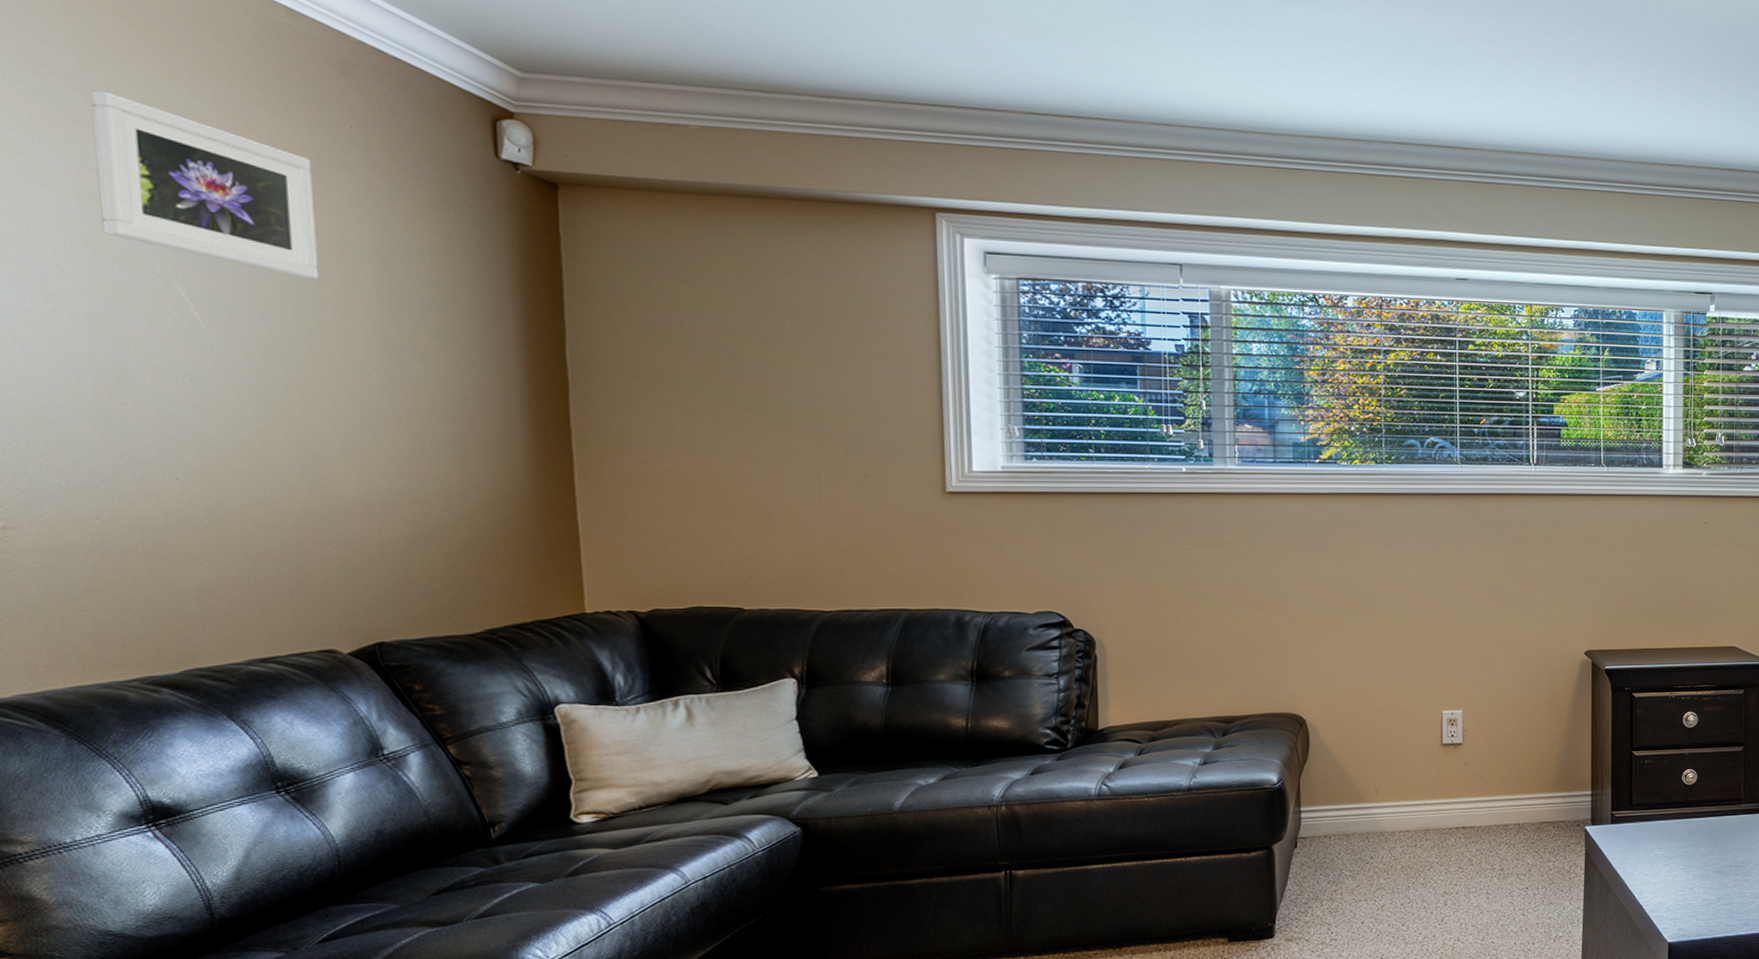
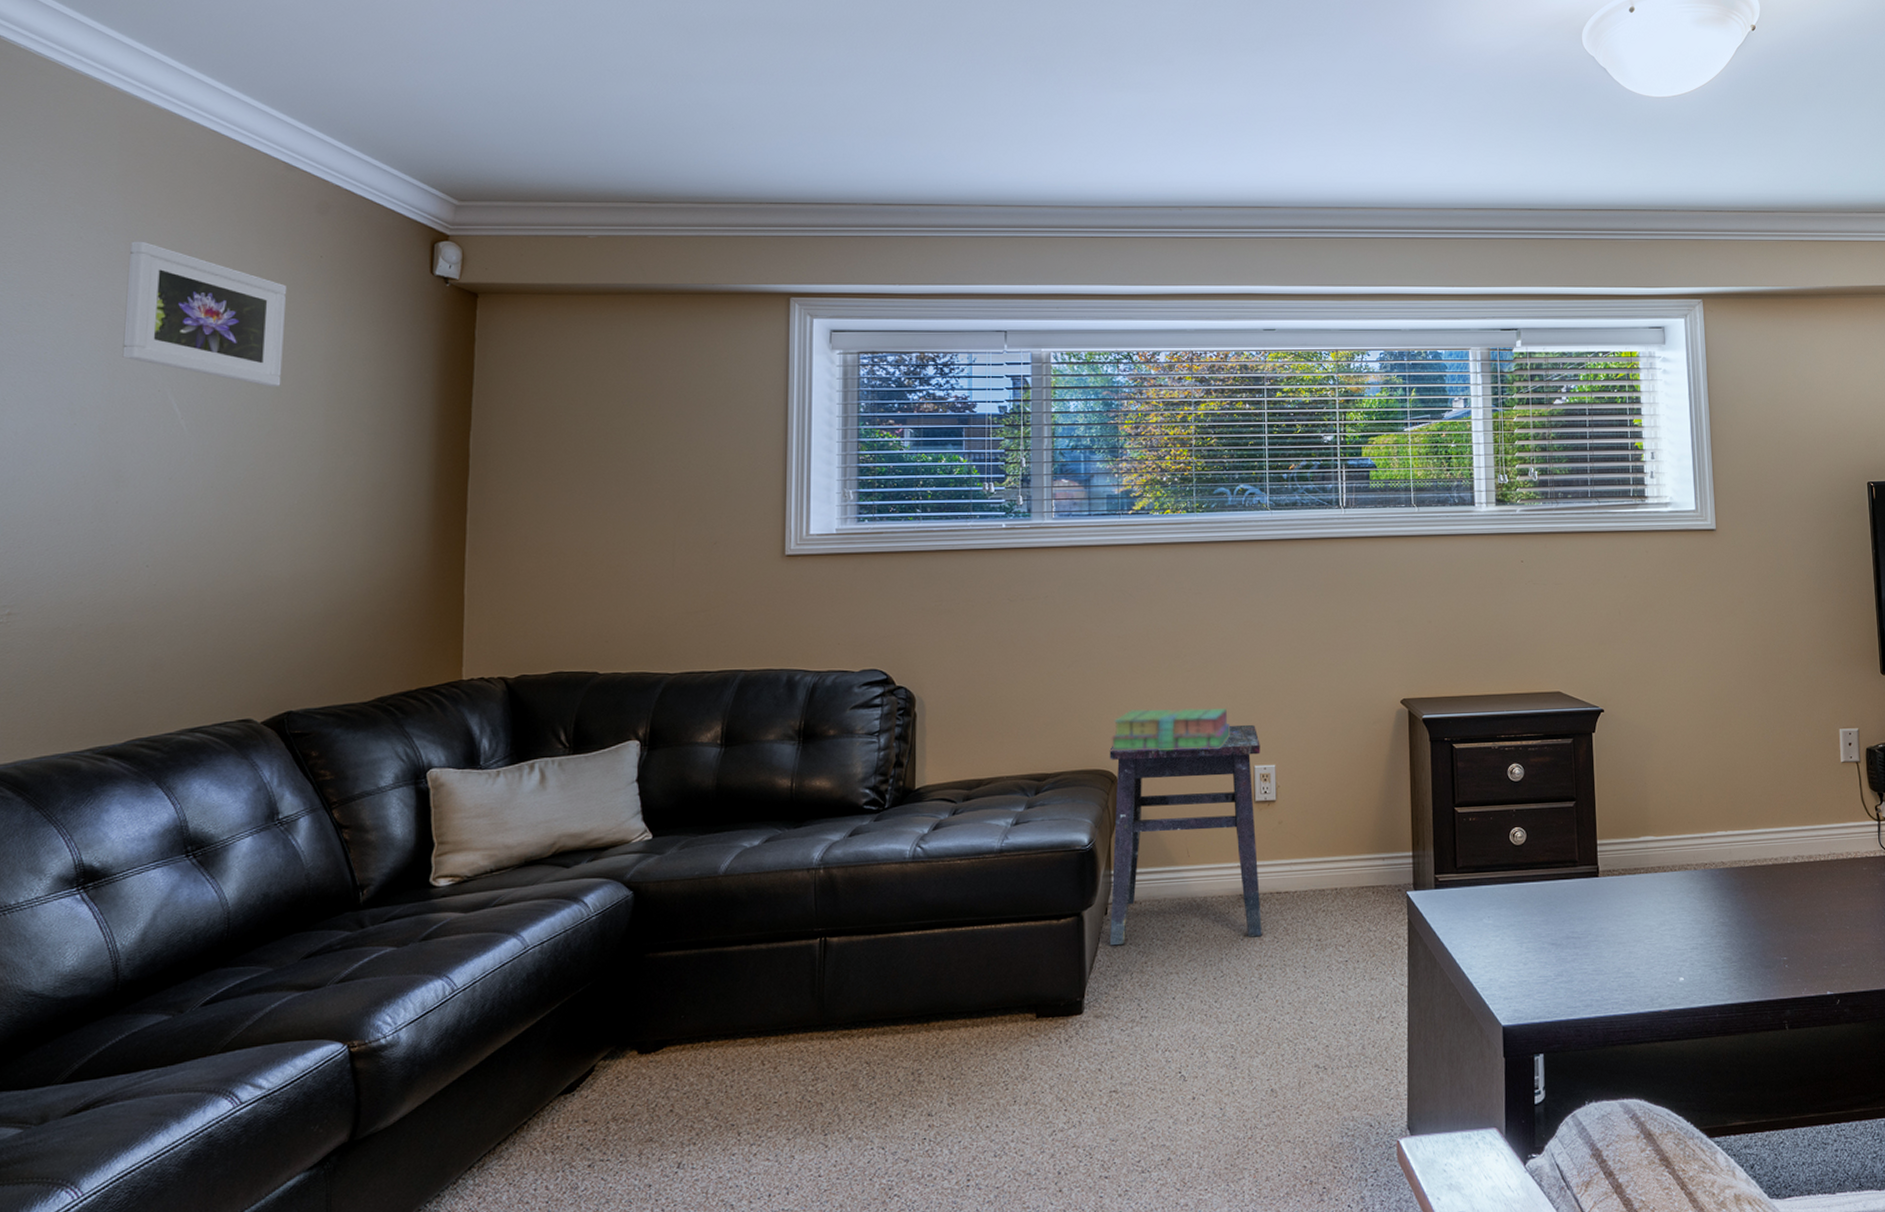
side table: none [1298,672,1448,877] -> present [1109,725,1262,946]
stack of books: none [1299,655,1419,696] -> present [1110,708,1231,751]

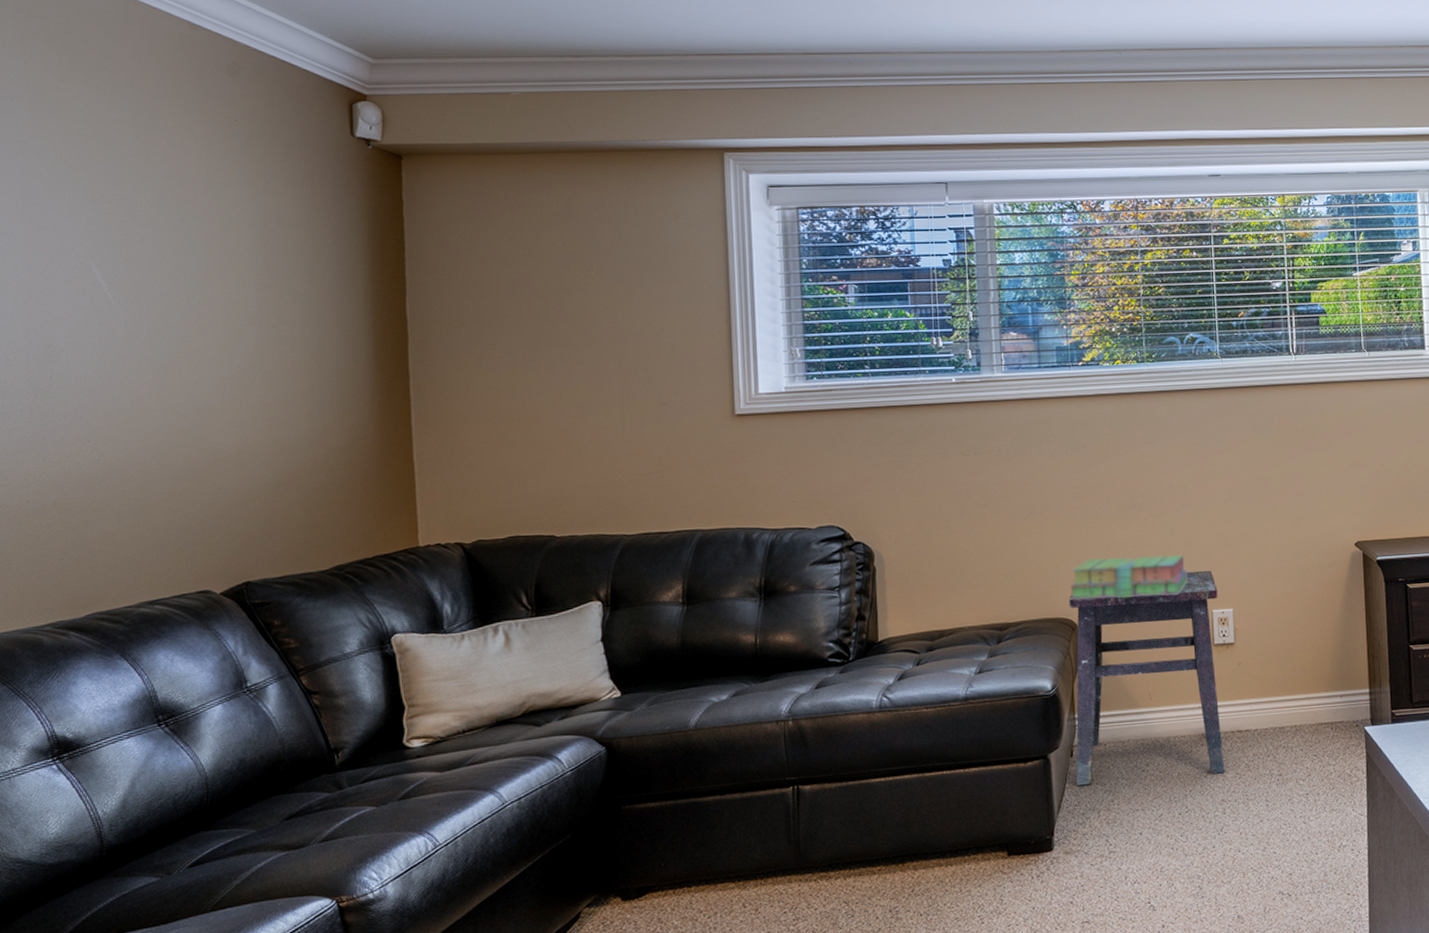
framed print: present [122,241,288,387] -> none [35,107,207,257]

